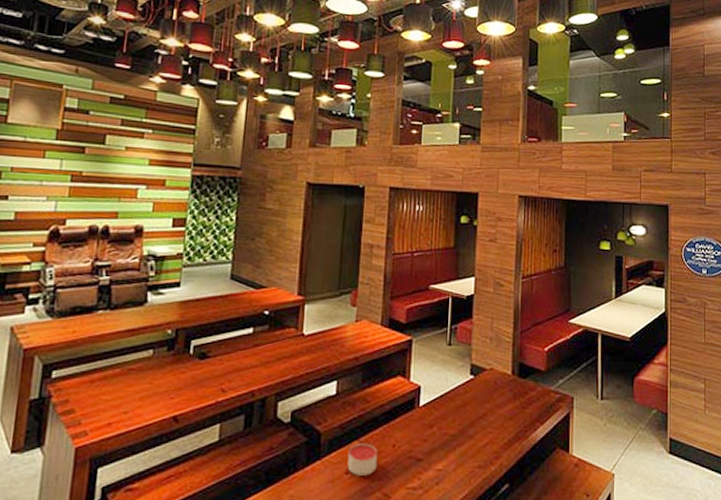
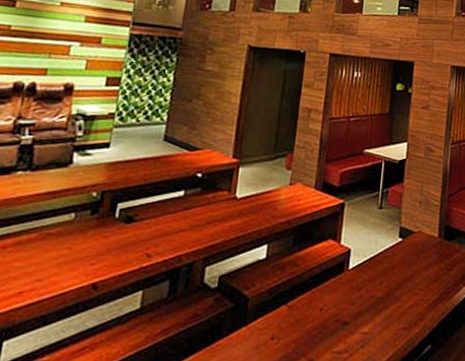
candle: present [347,443,378,476] -> none [273,307,305,341]

